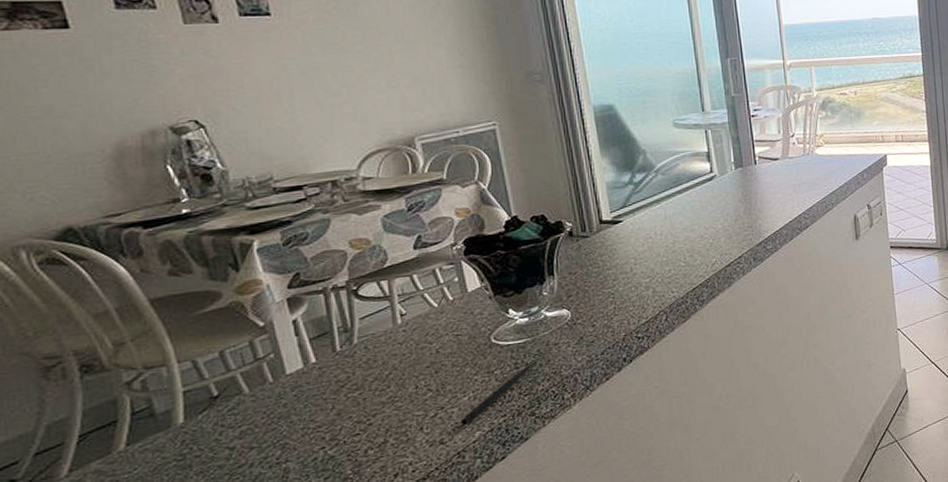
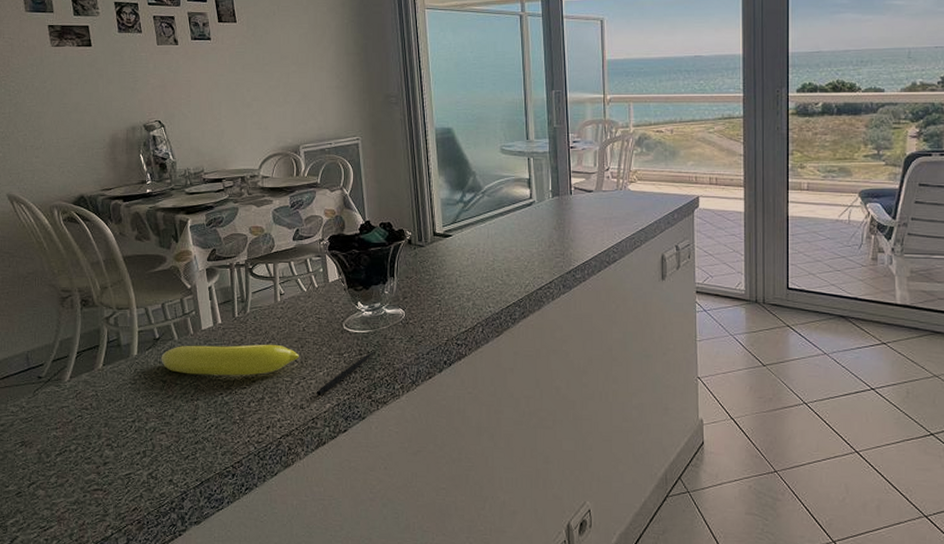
banana: none [224,374,435,434] -> present [161,344,300,376]

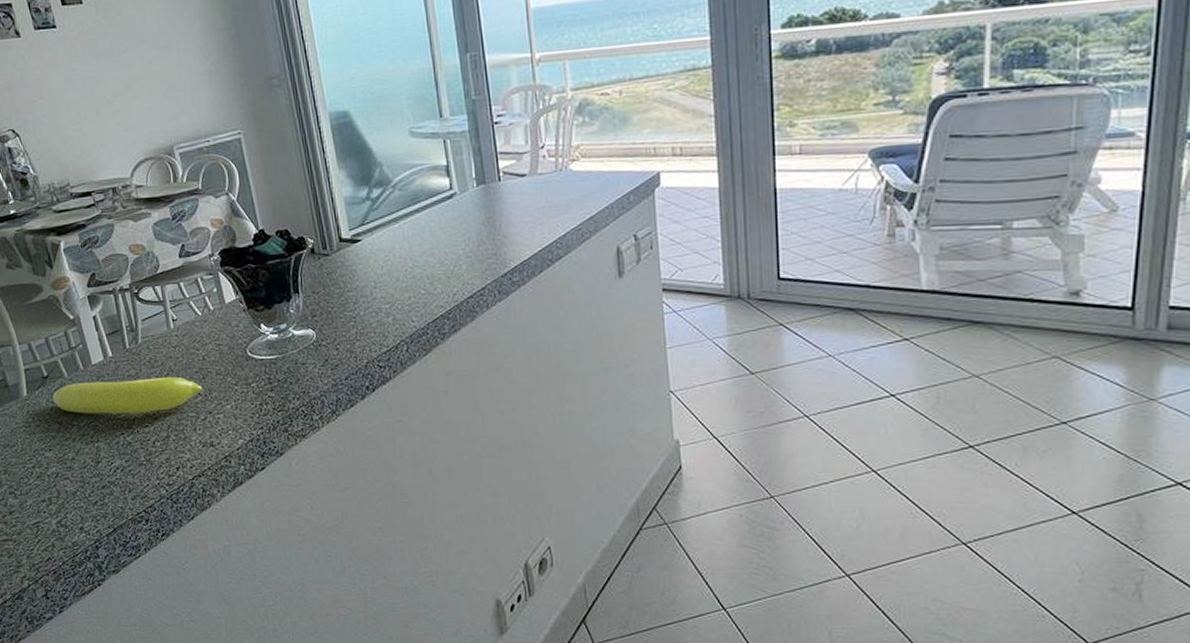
pen: present [316,351,374,396] -> none [225,379,285,432]

